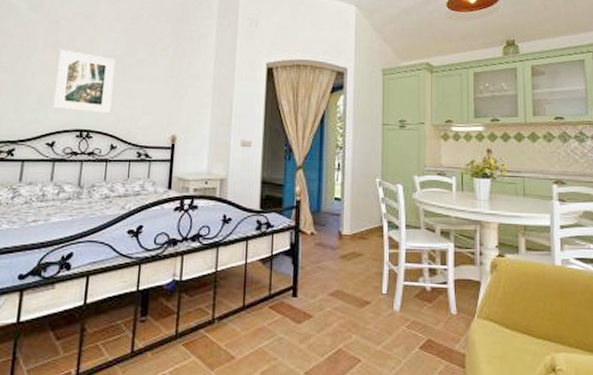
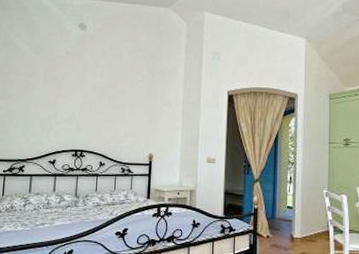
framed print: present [54,49,116,114] -> none [54,83,102,136]

